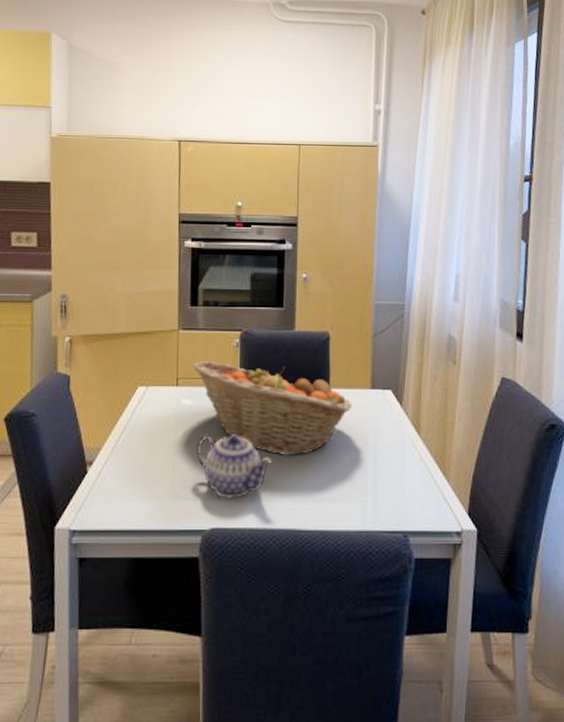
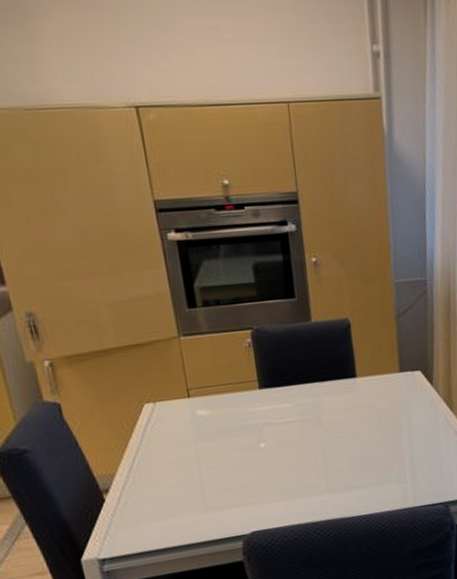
fruit basket: present [192,361,353,457] -> none [202,360,382,452]
teapot: present [196,434,272,499] -> none [222,437,306,503]

